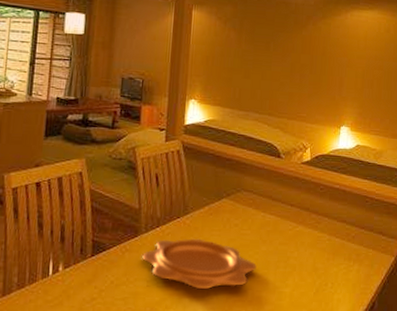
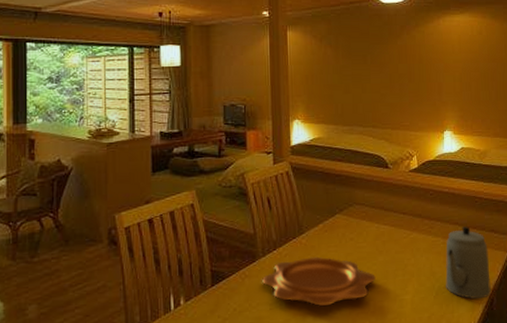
teapot: none [327,225,375,301] -> present [445,226,491,299]

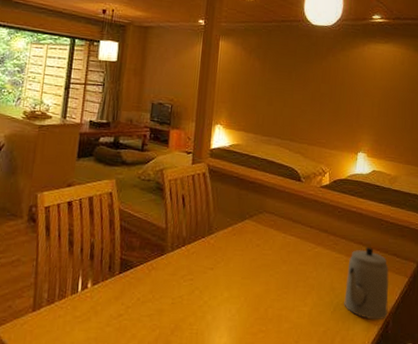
decorative bowl: present [262,256,376,306] -> none [168,257,277,307]

